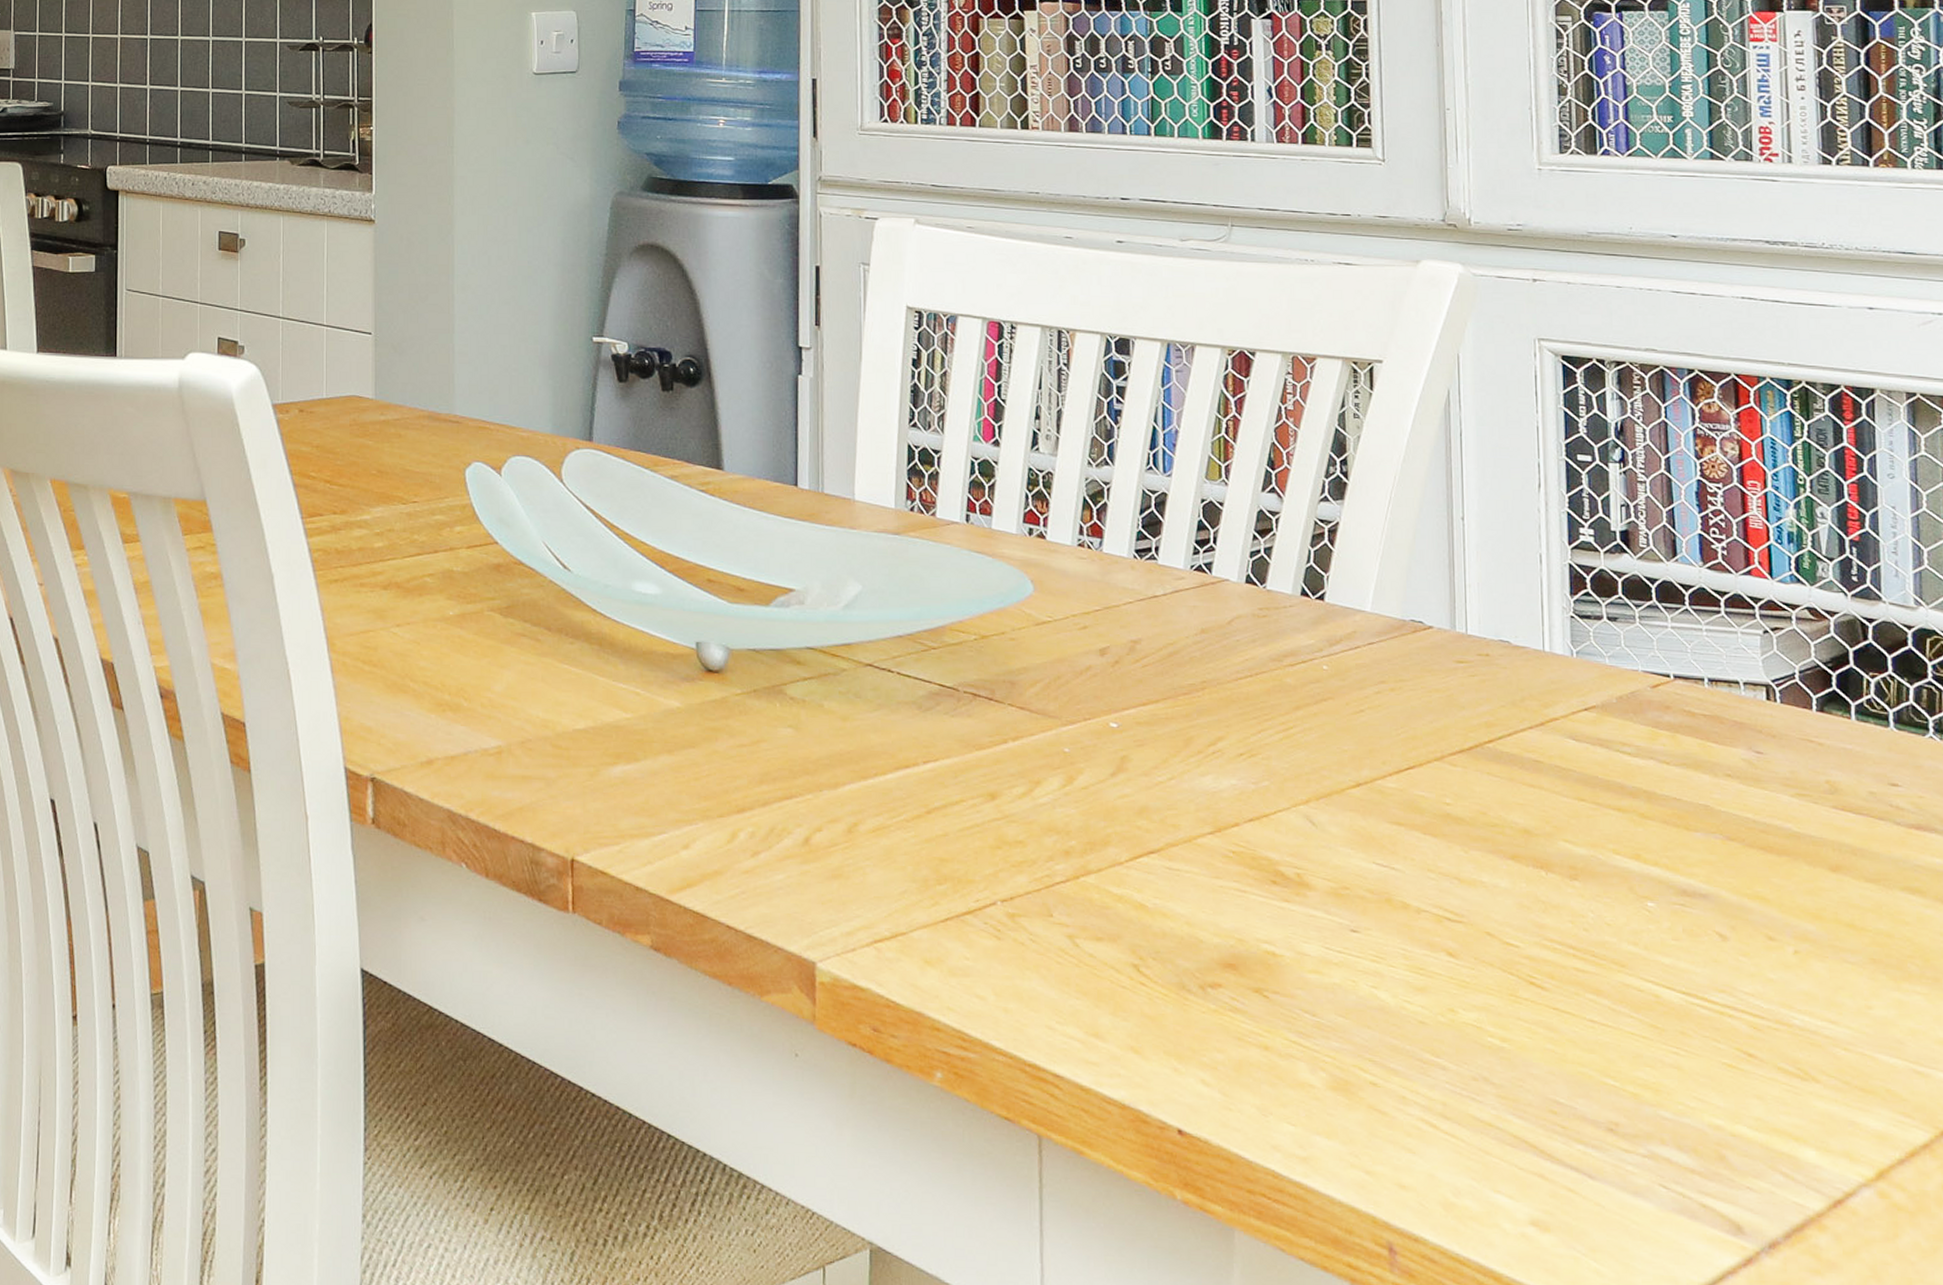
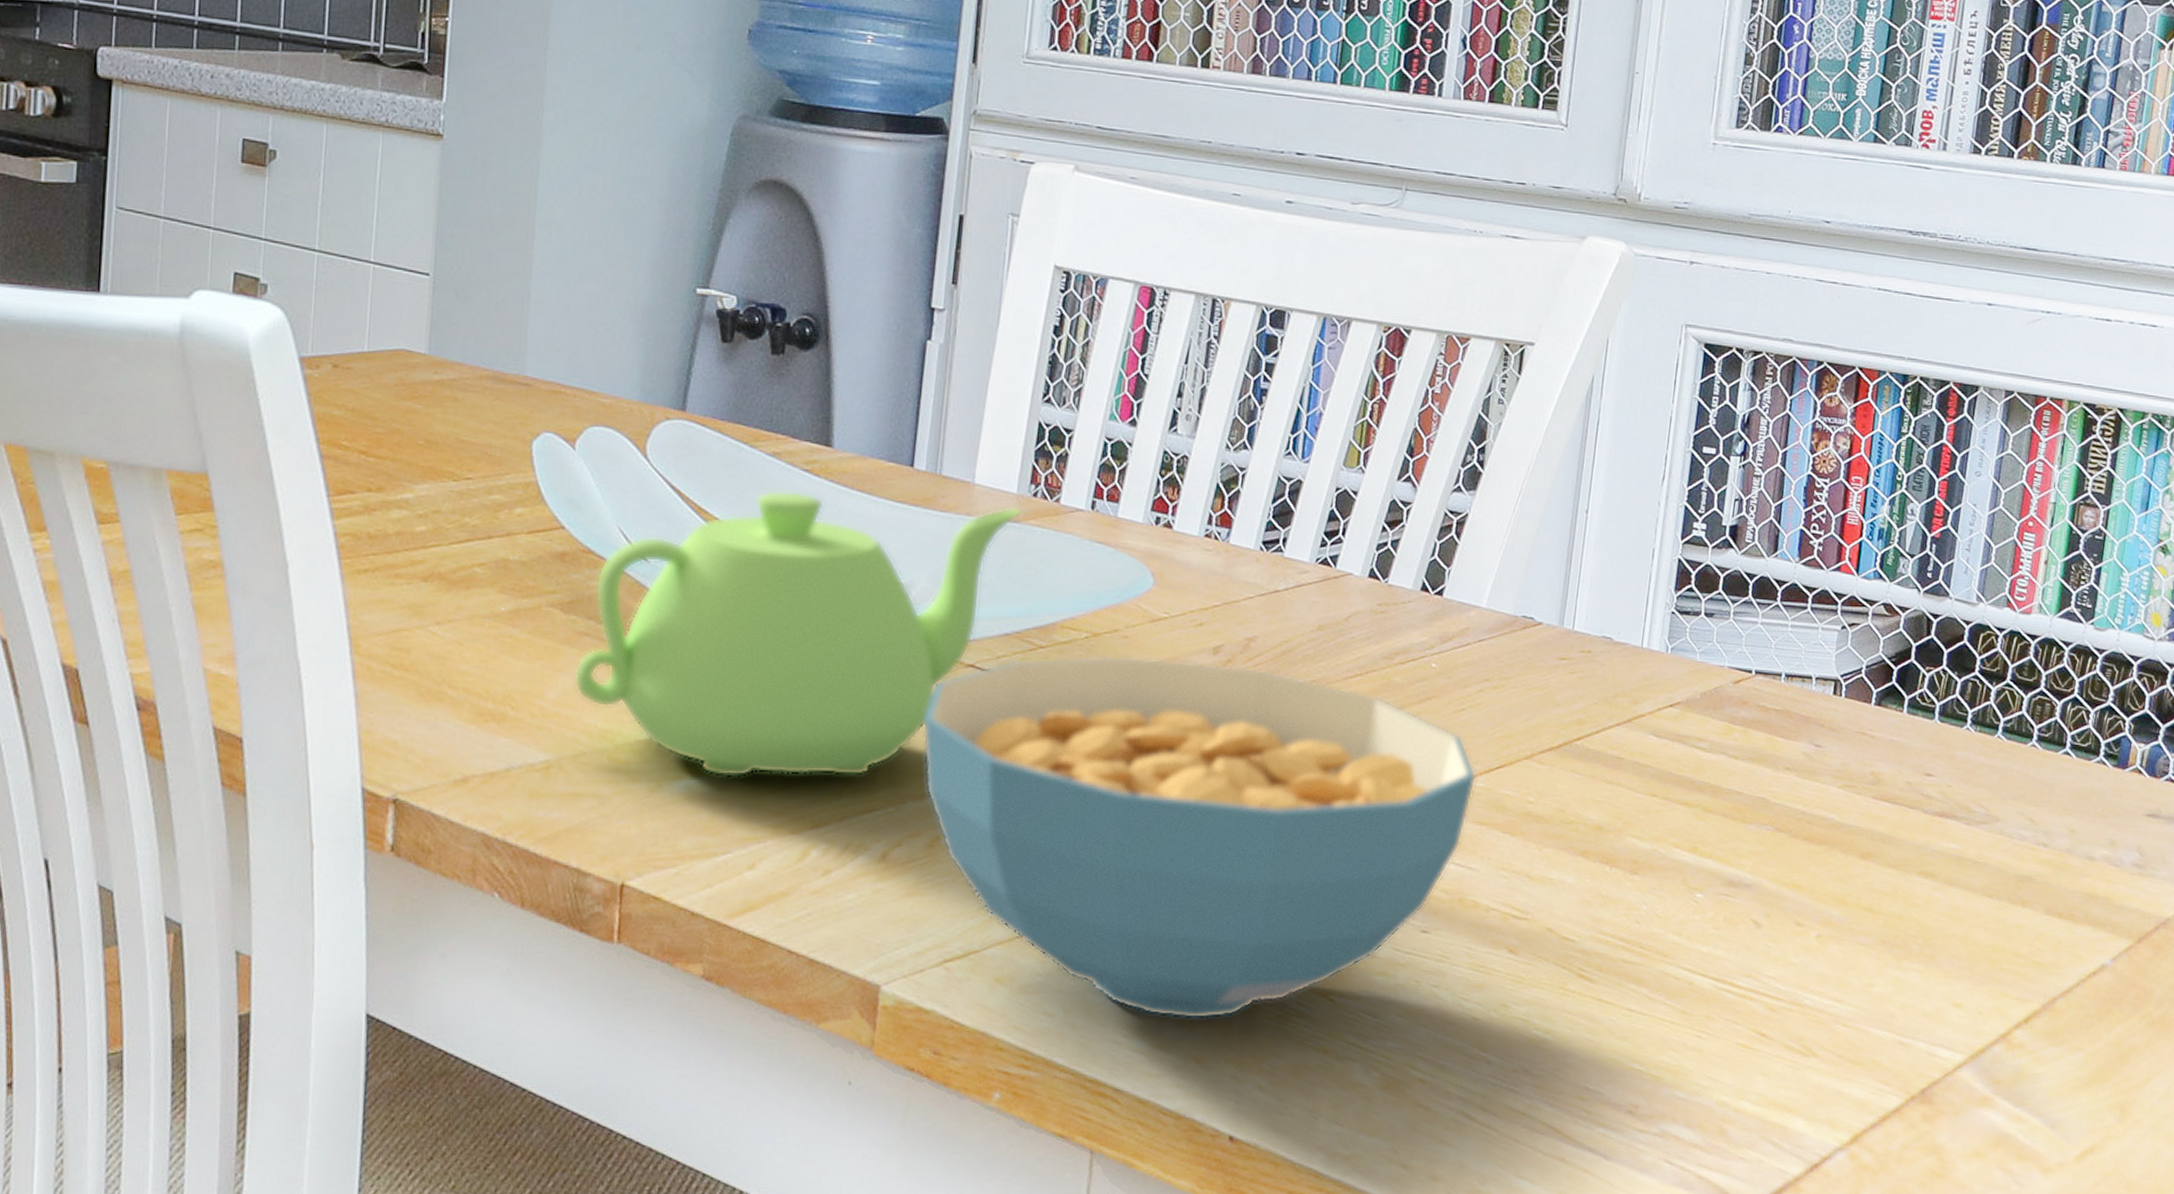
teapot: none [516,508,902,765] -> present [574,490,1022,777]
cereal bowl: none [830,657,1386,1010] -> present [922,656,1477,1019]

